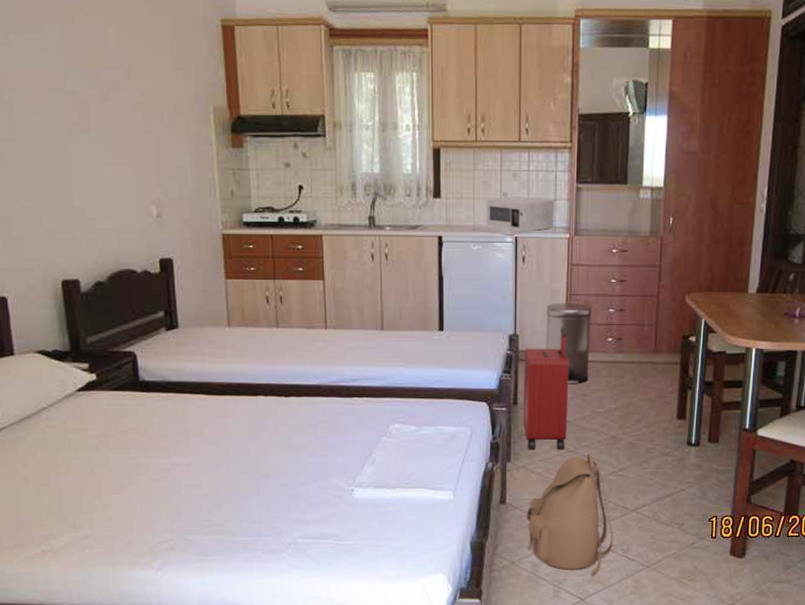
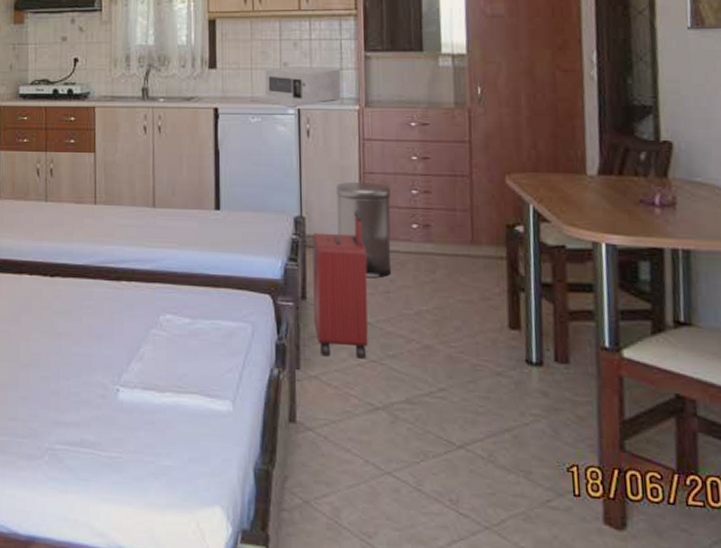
backpack: present [526,453,613,576] -> none [321,365,437,533]

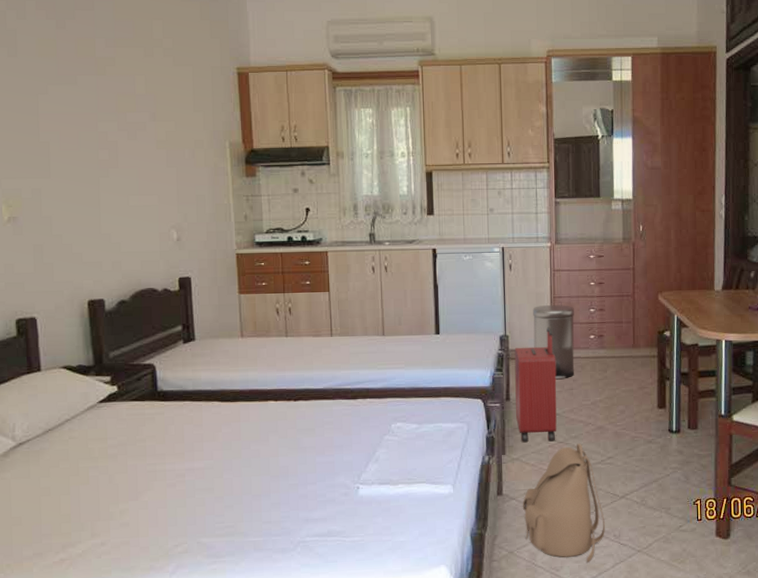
microwave: present [250,66,341,107] -> none [462,211,536,246]
backpack: none [321,365,437,533] -> present [522,443,605,562]

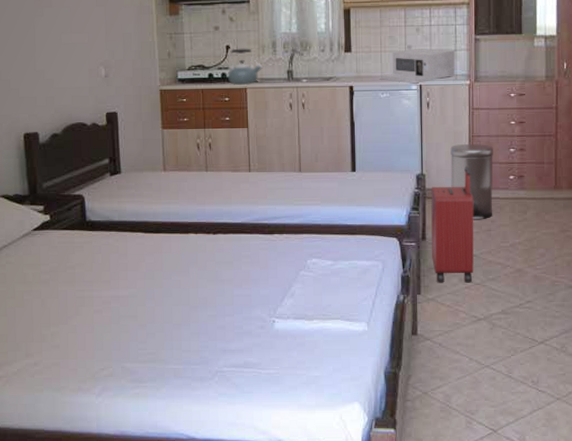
kettle: none [307,211,345,248] -> present [227,48,264,85]
microwave: none [462,211,536,246] -> present [380,49,455,84]
backpack: present [522,443,605,562] -> none [437,286,523,407]

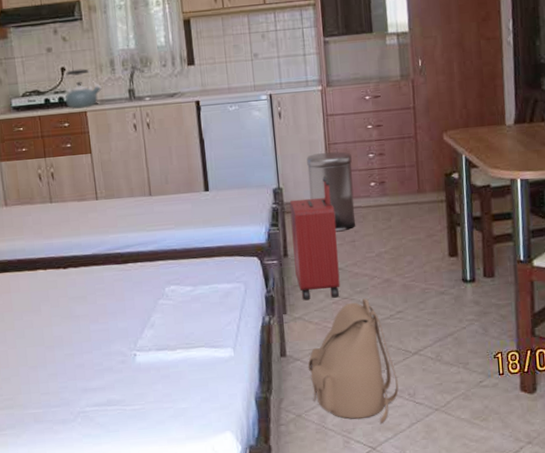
microwave: present [380,49,455,84] -> none [227,55,306,94]
backpack: none [437,286,523,407] -> present [307,298,399,423]

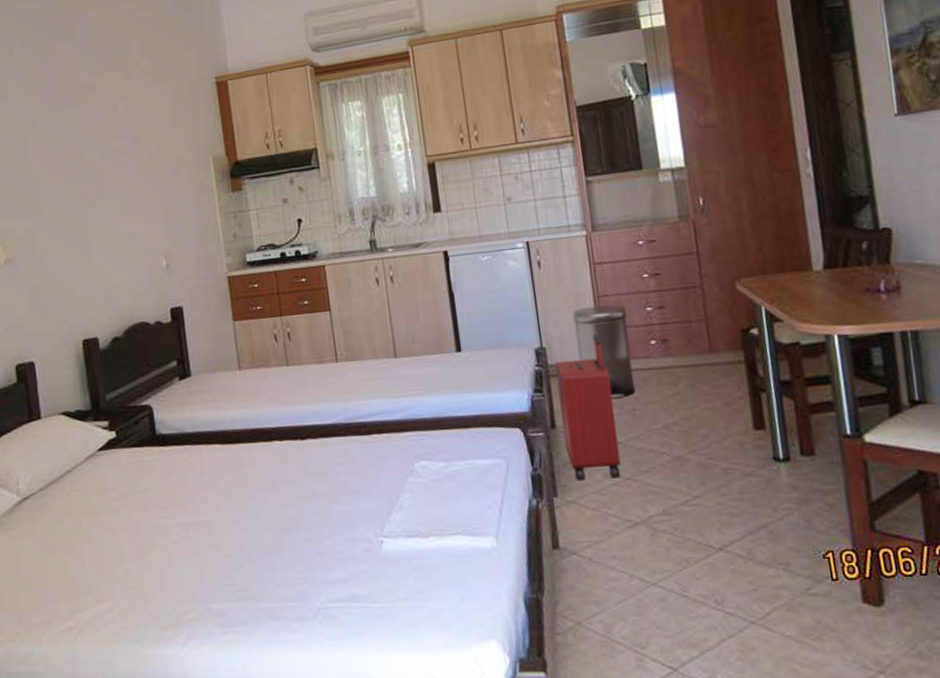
kettle: present [64,68,103,109] -> none [301,219,342,263]
backpack: present [307,298,399,423] -> none [586,479,702,638]

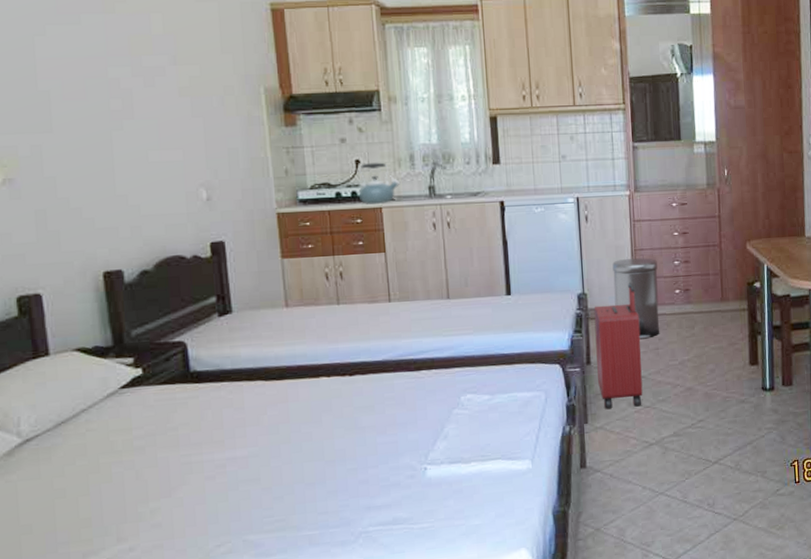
kettle: none [301,219,342,263] -> present [358,162,401,204]

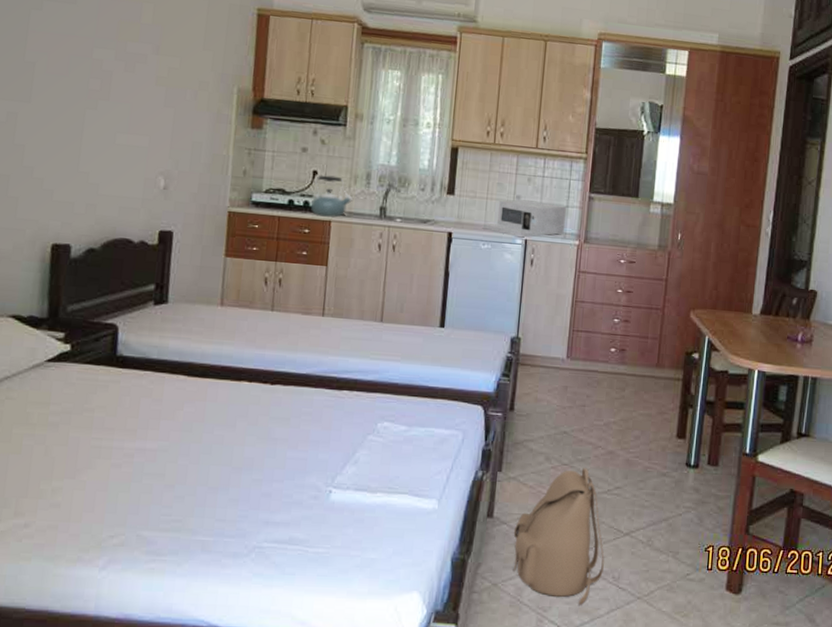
microwave: none [533,158,614,196] -> present [482,199,566,238]
suitcase: present [594,282,643,410] -> none [518,333,571,463]
backpack: none [608,407,698,535] -> present [512,468,604,605]
pedal bin: present [612,258,660,340] -> none [547,308,597,394]

